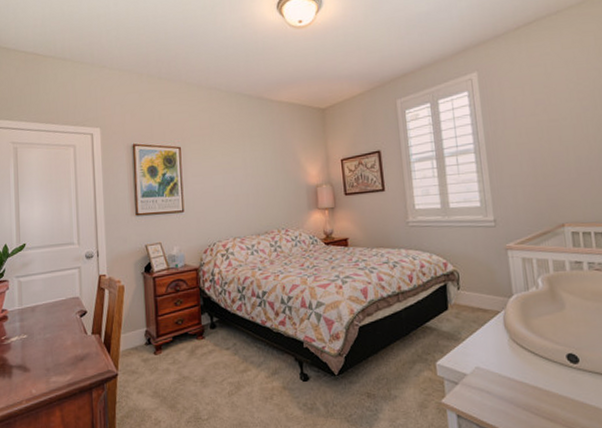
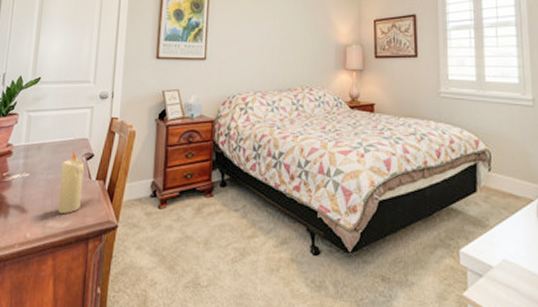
candle: none [57,309,80,368] -> present [58,150,84,214]

